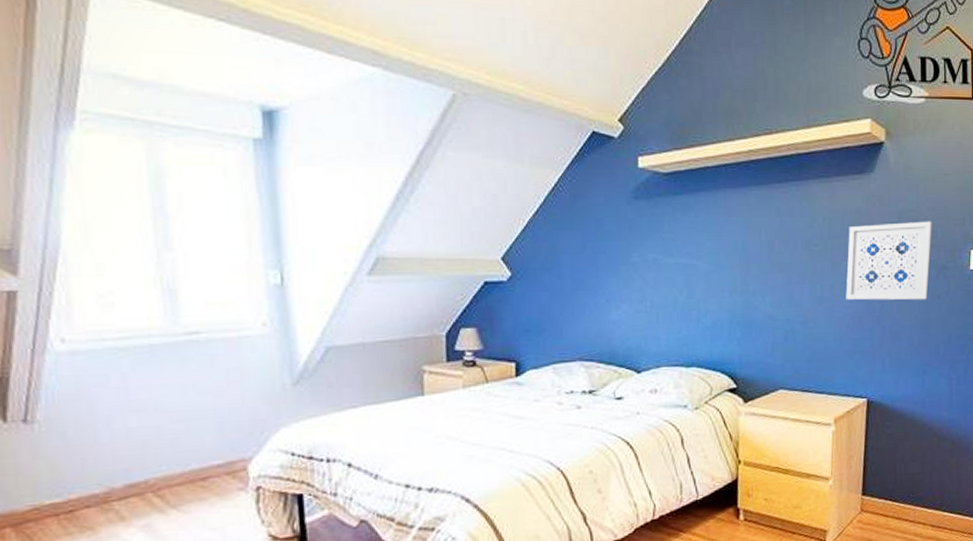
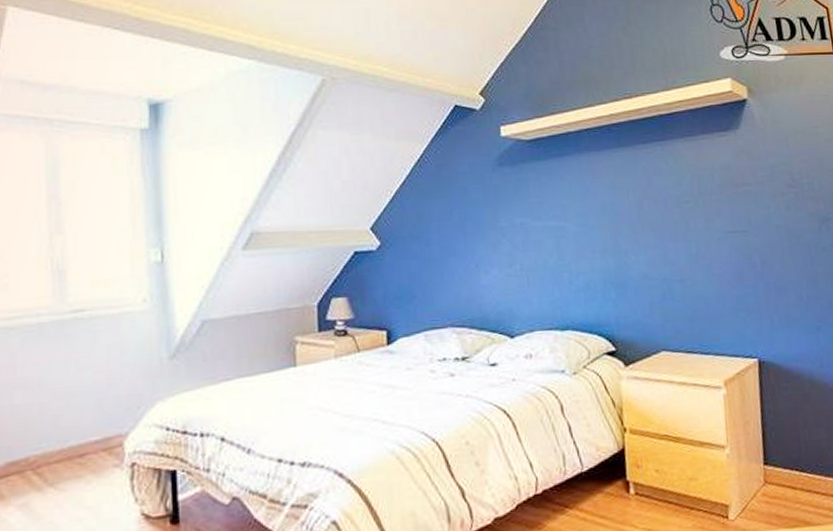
wall art: present [846,221,932,300] -> none [719,173,812,256]

